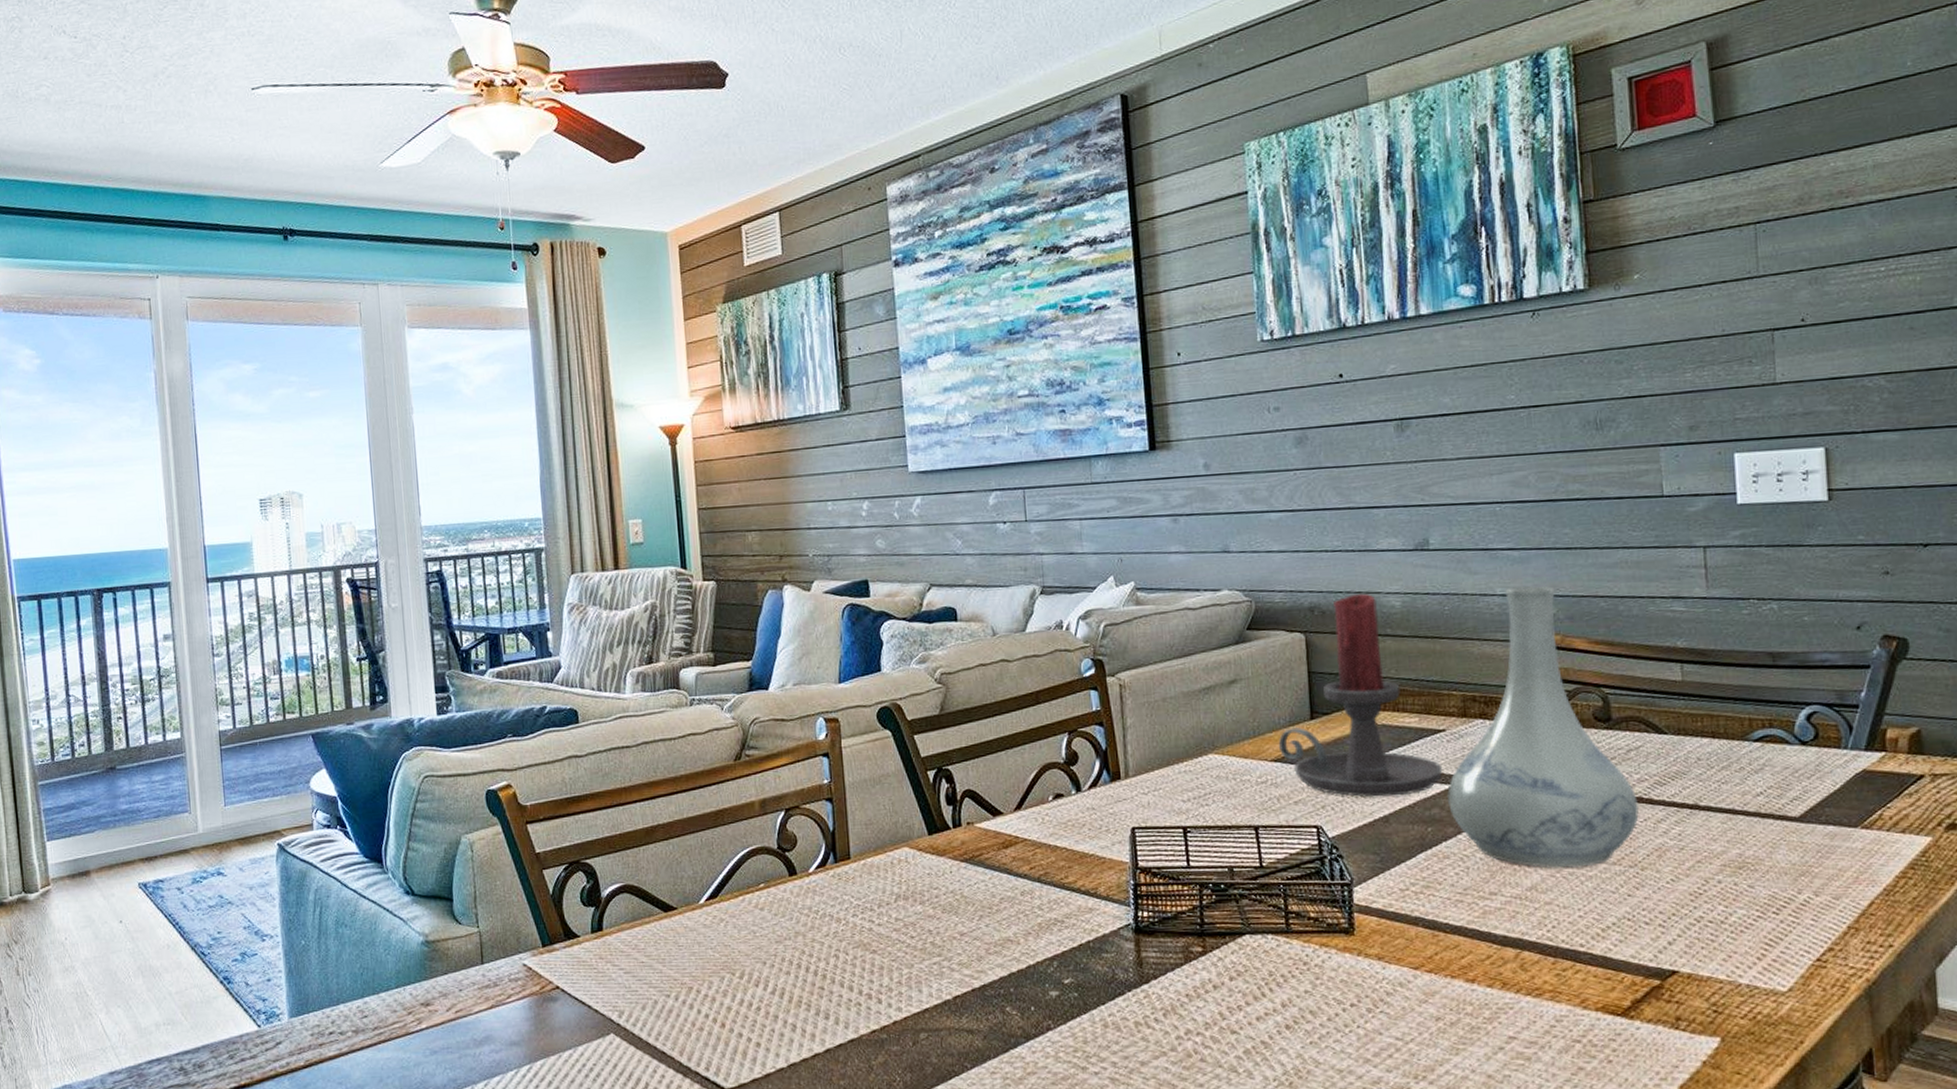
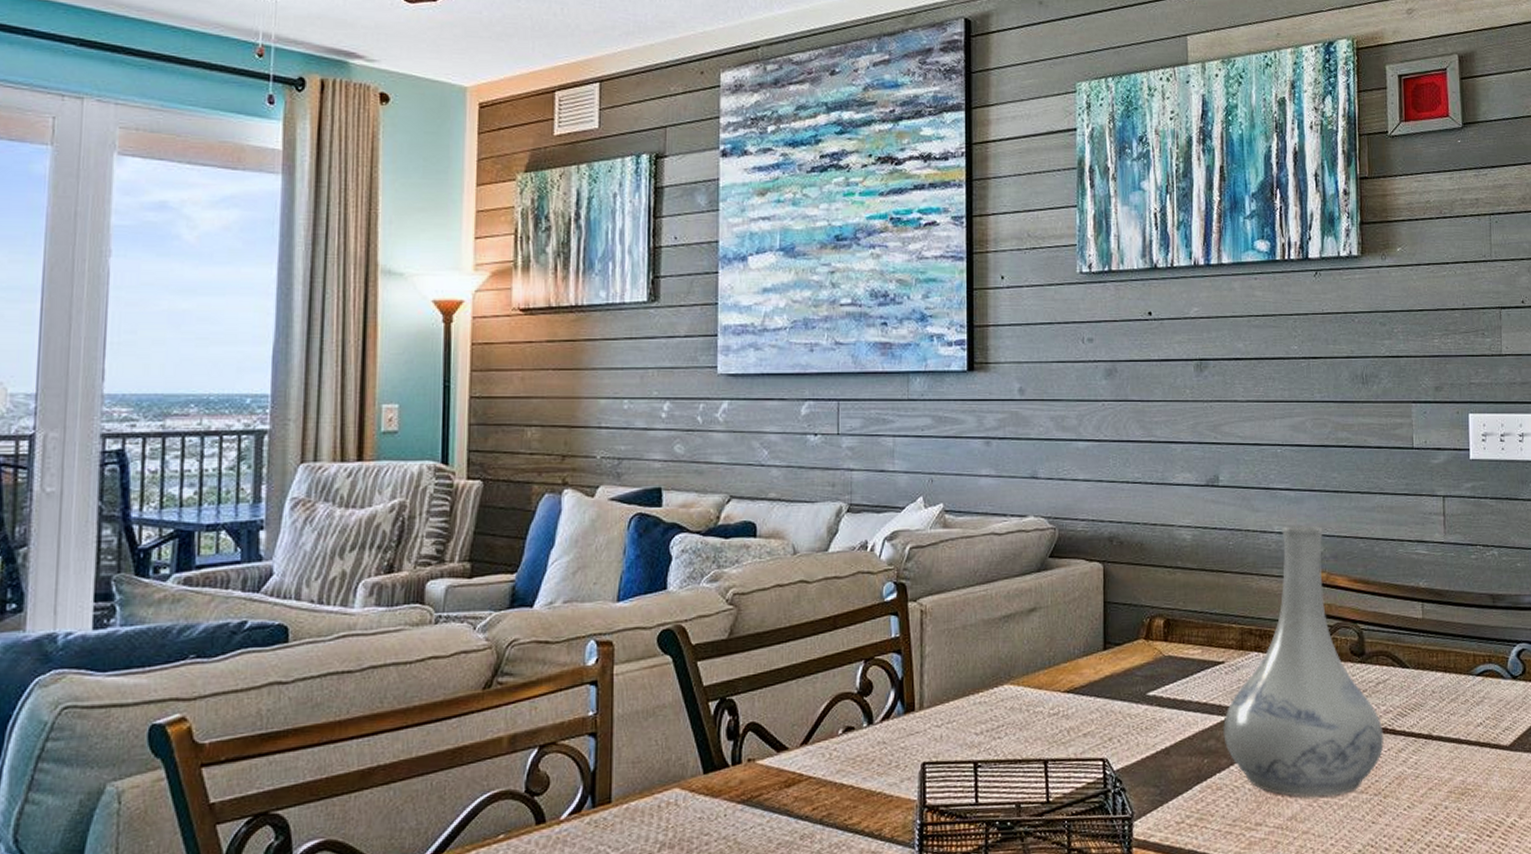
candle holder: present [1278,593,1443,797] -> none [1071,525,1220,729]

